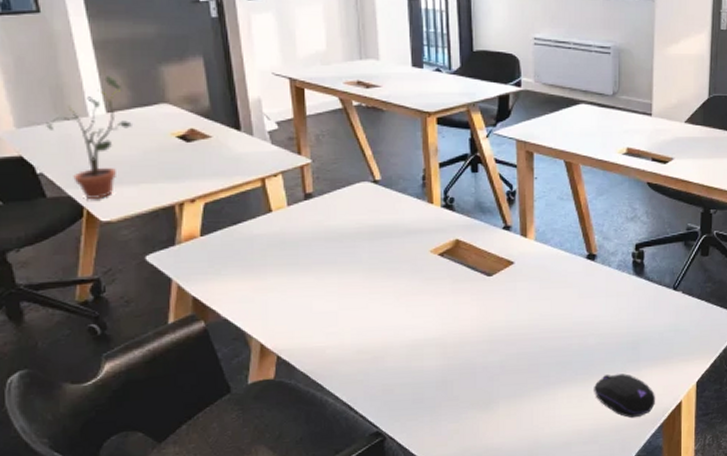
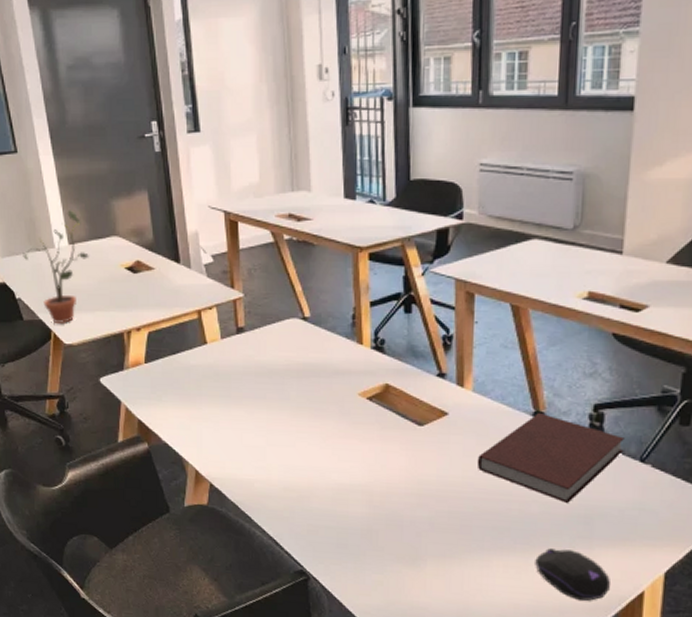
notebook: none [541,255,660,332] -> present [476,413,625,503]

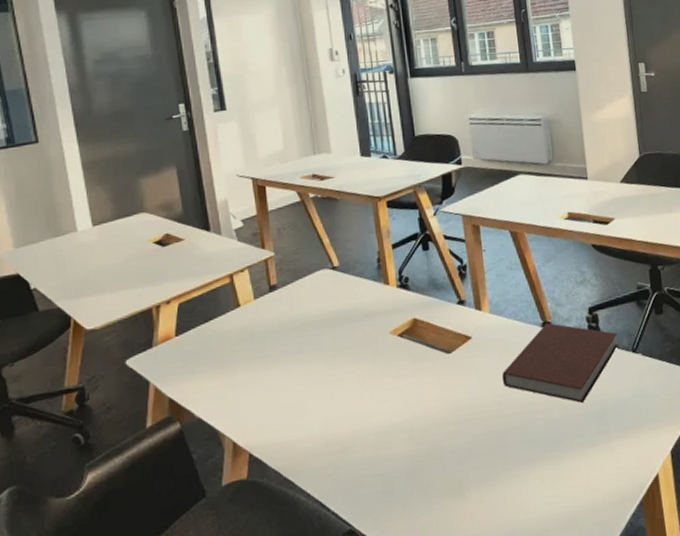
potted plant: present [23,210,89,323] -> none [40,192,115,309]
computer mouse: present [535,548,612,602] -> none [565,447,631,497]

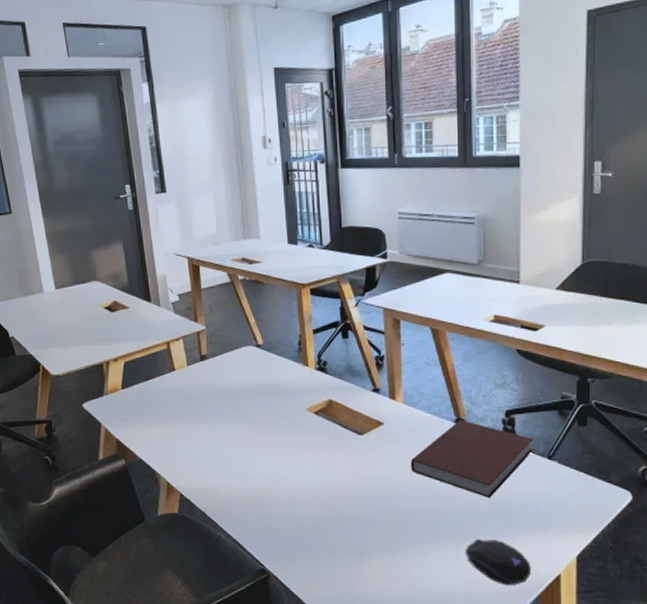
computer mouse: none [565,447,631,497] -> present [465,539,532,586]

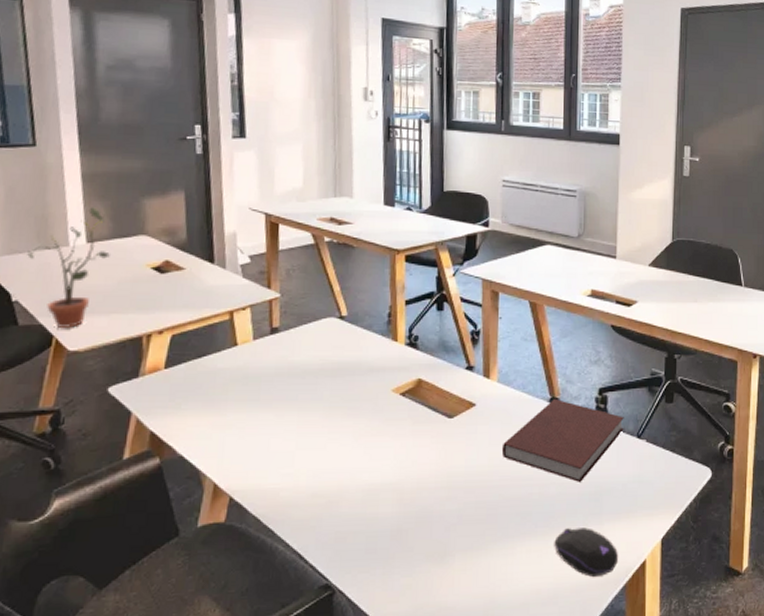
potted plant: none [16,260,73,357] -> present [27,207,110,328]

